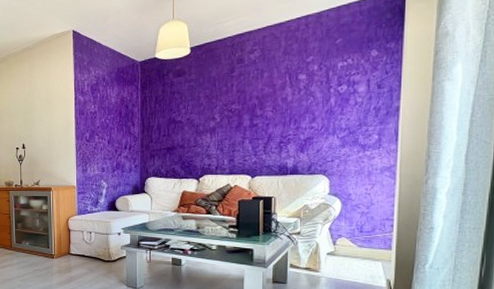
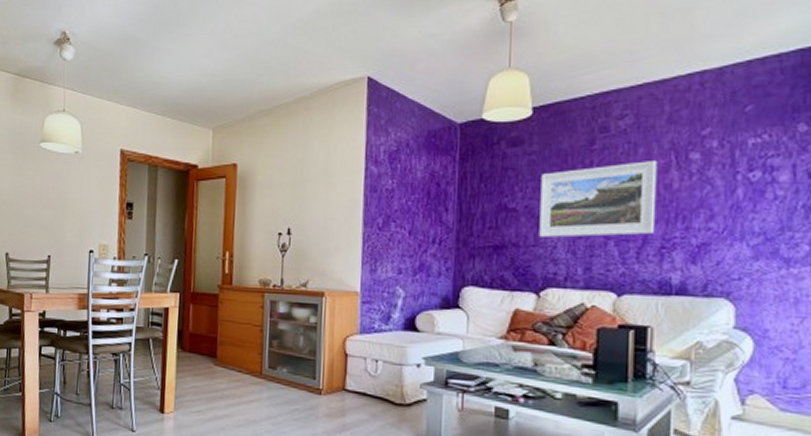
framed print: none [198,82,277,140] -> present [539,161,658,238]

